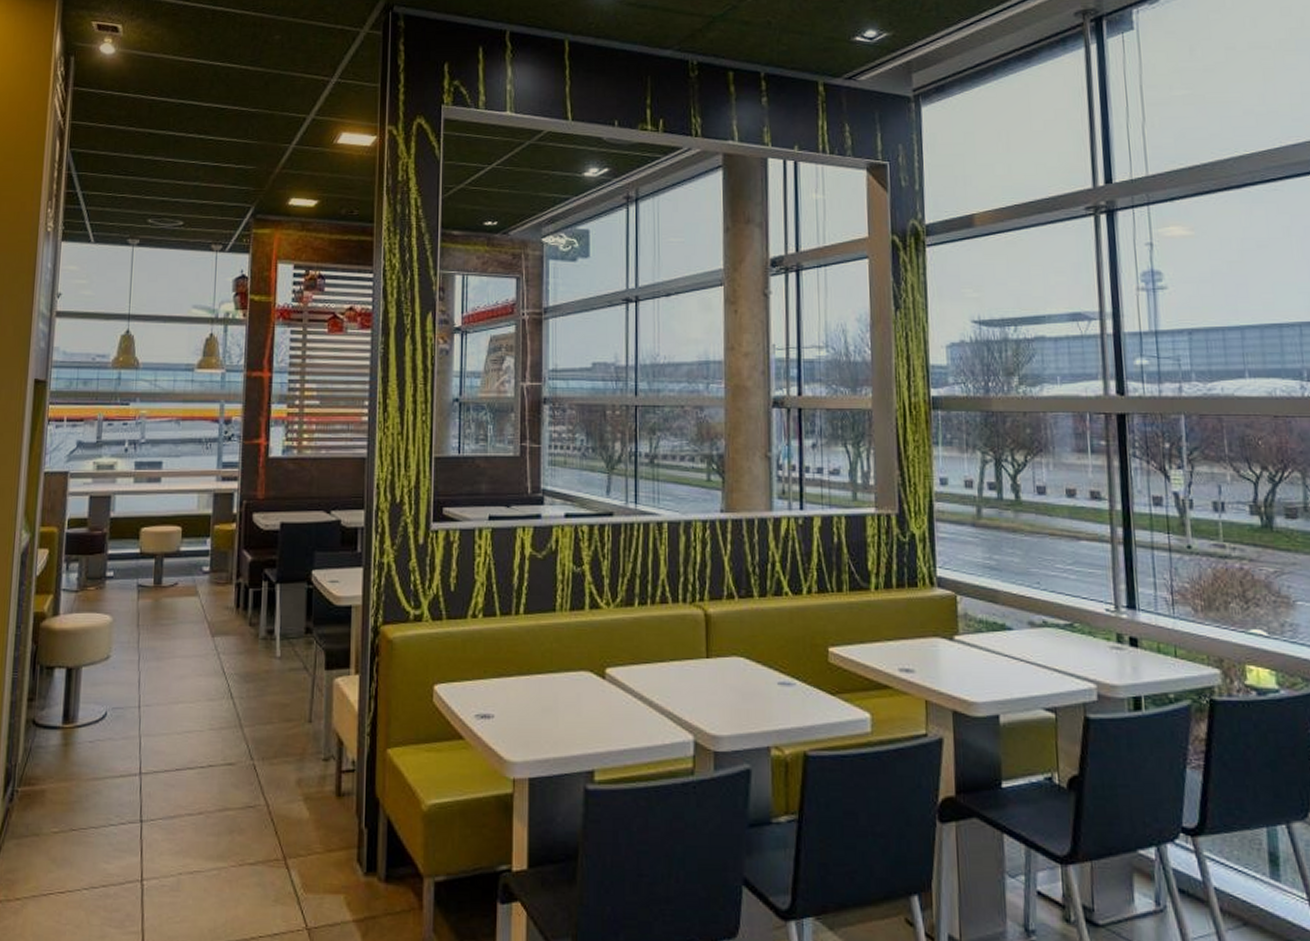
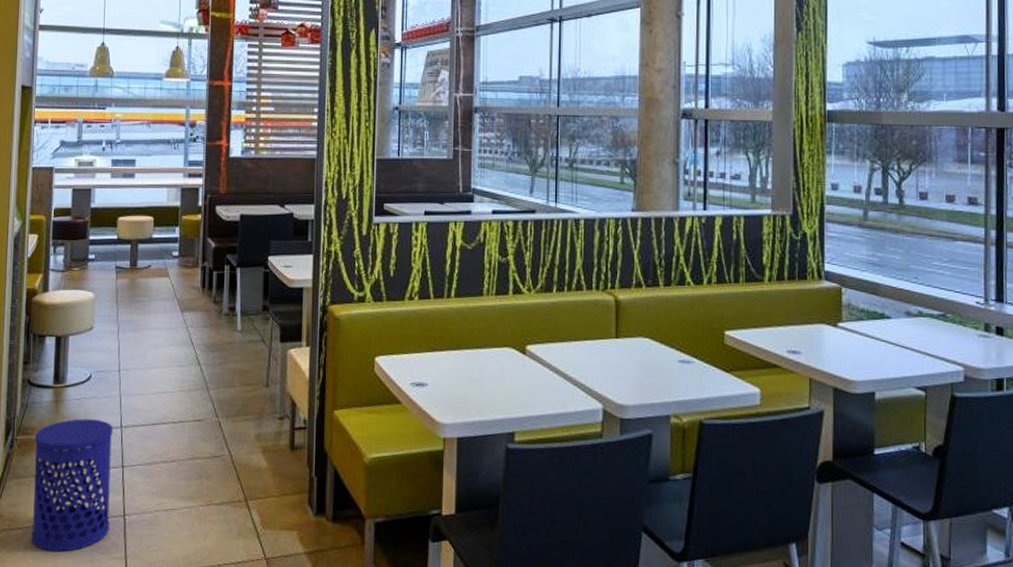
waste bin: none [31,765,131,927] -> present [31,419,113,552]

